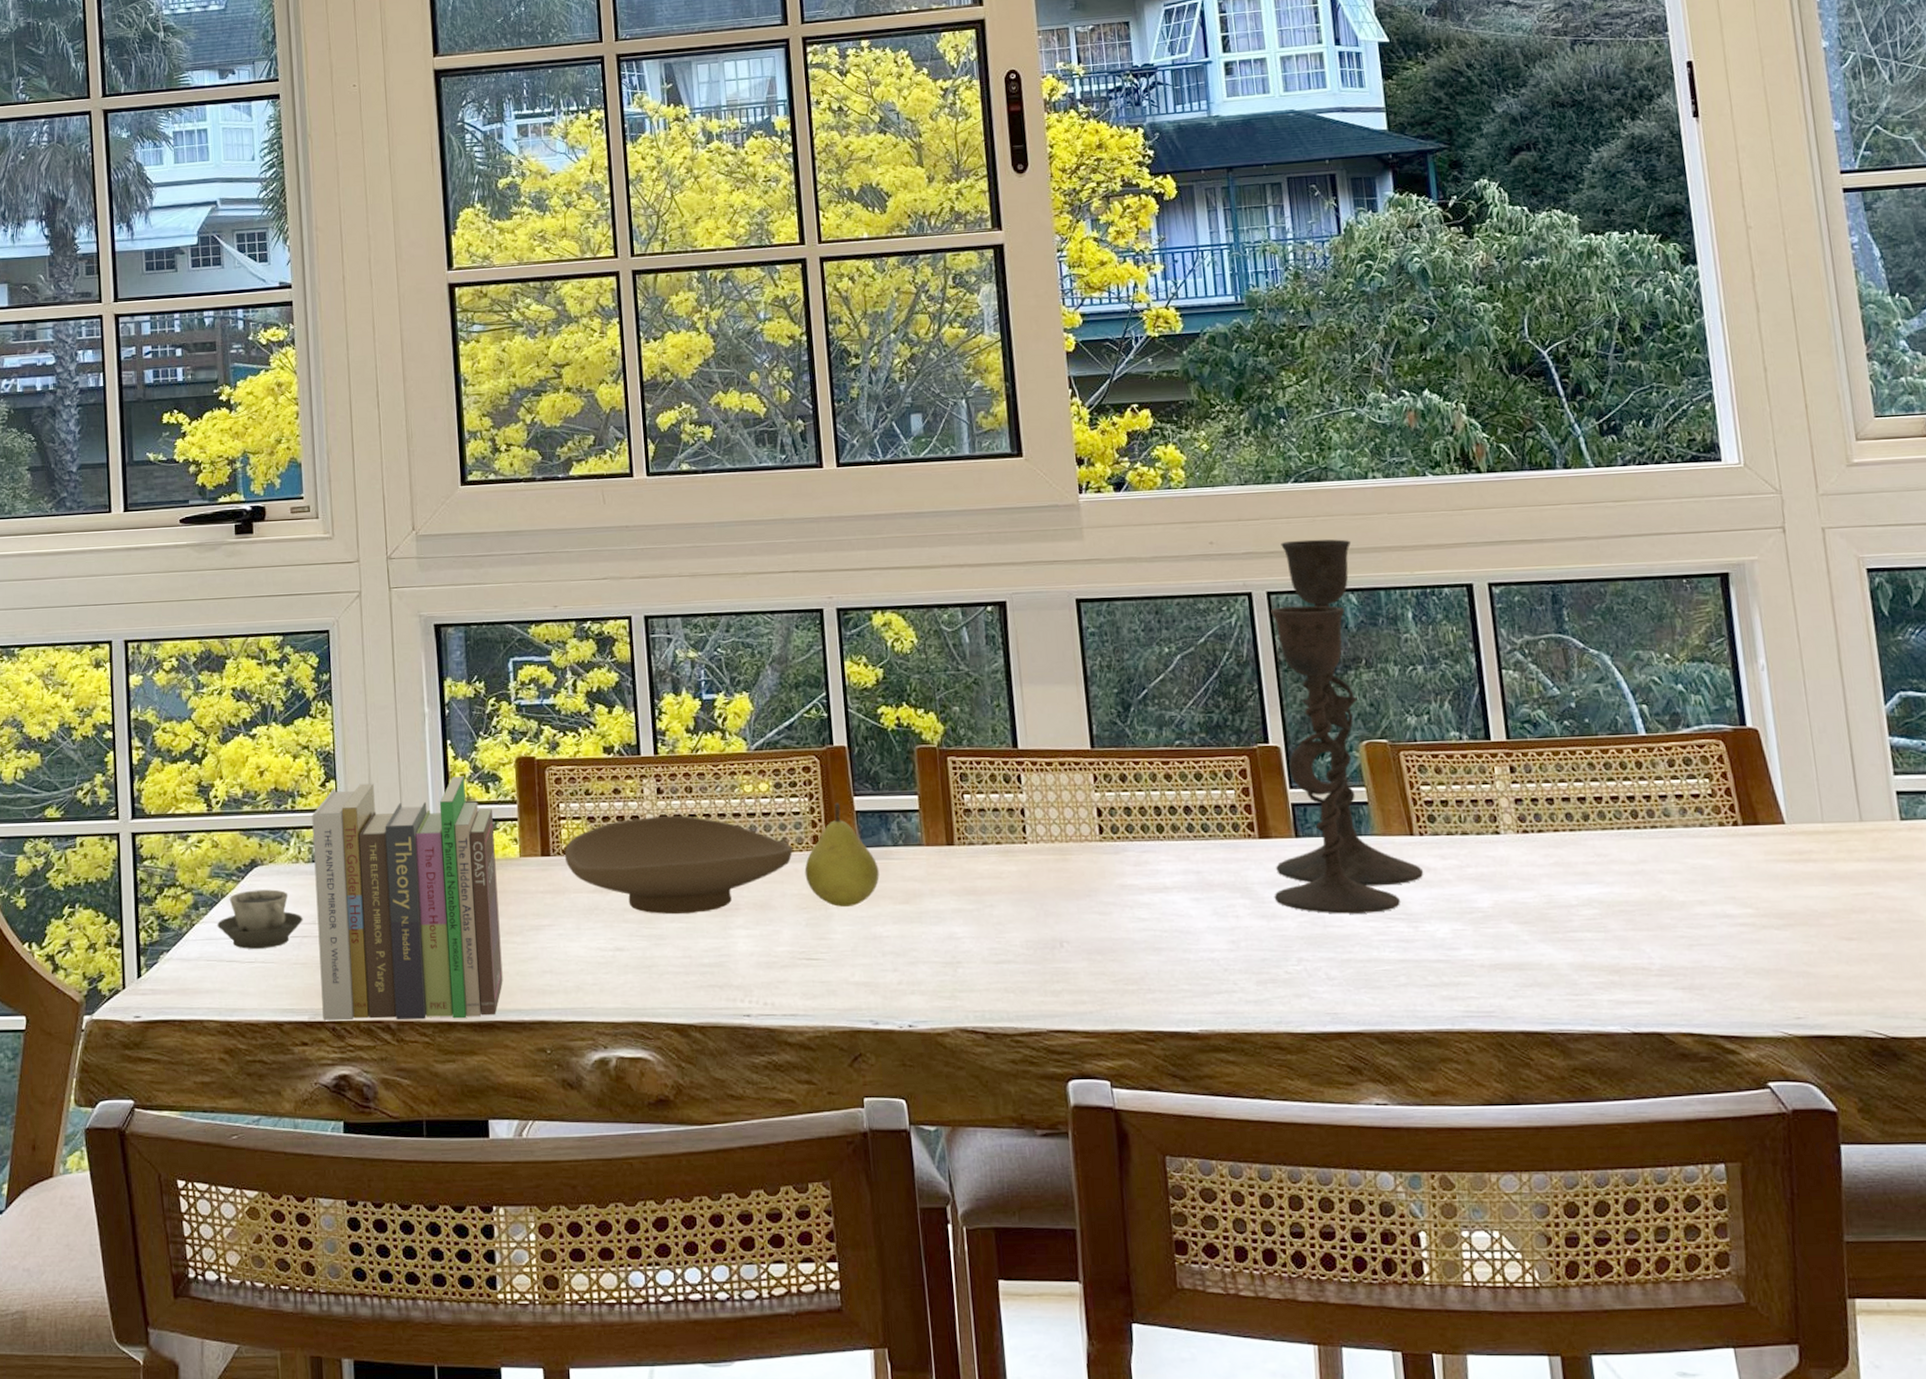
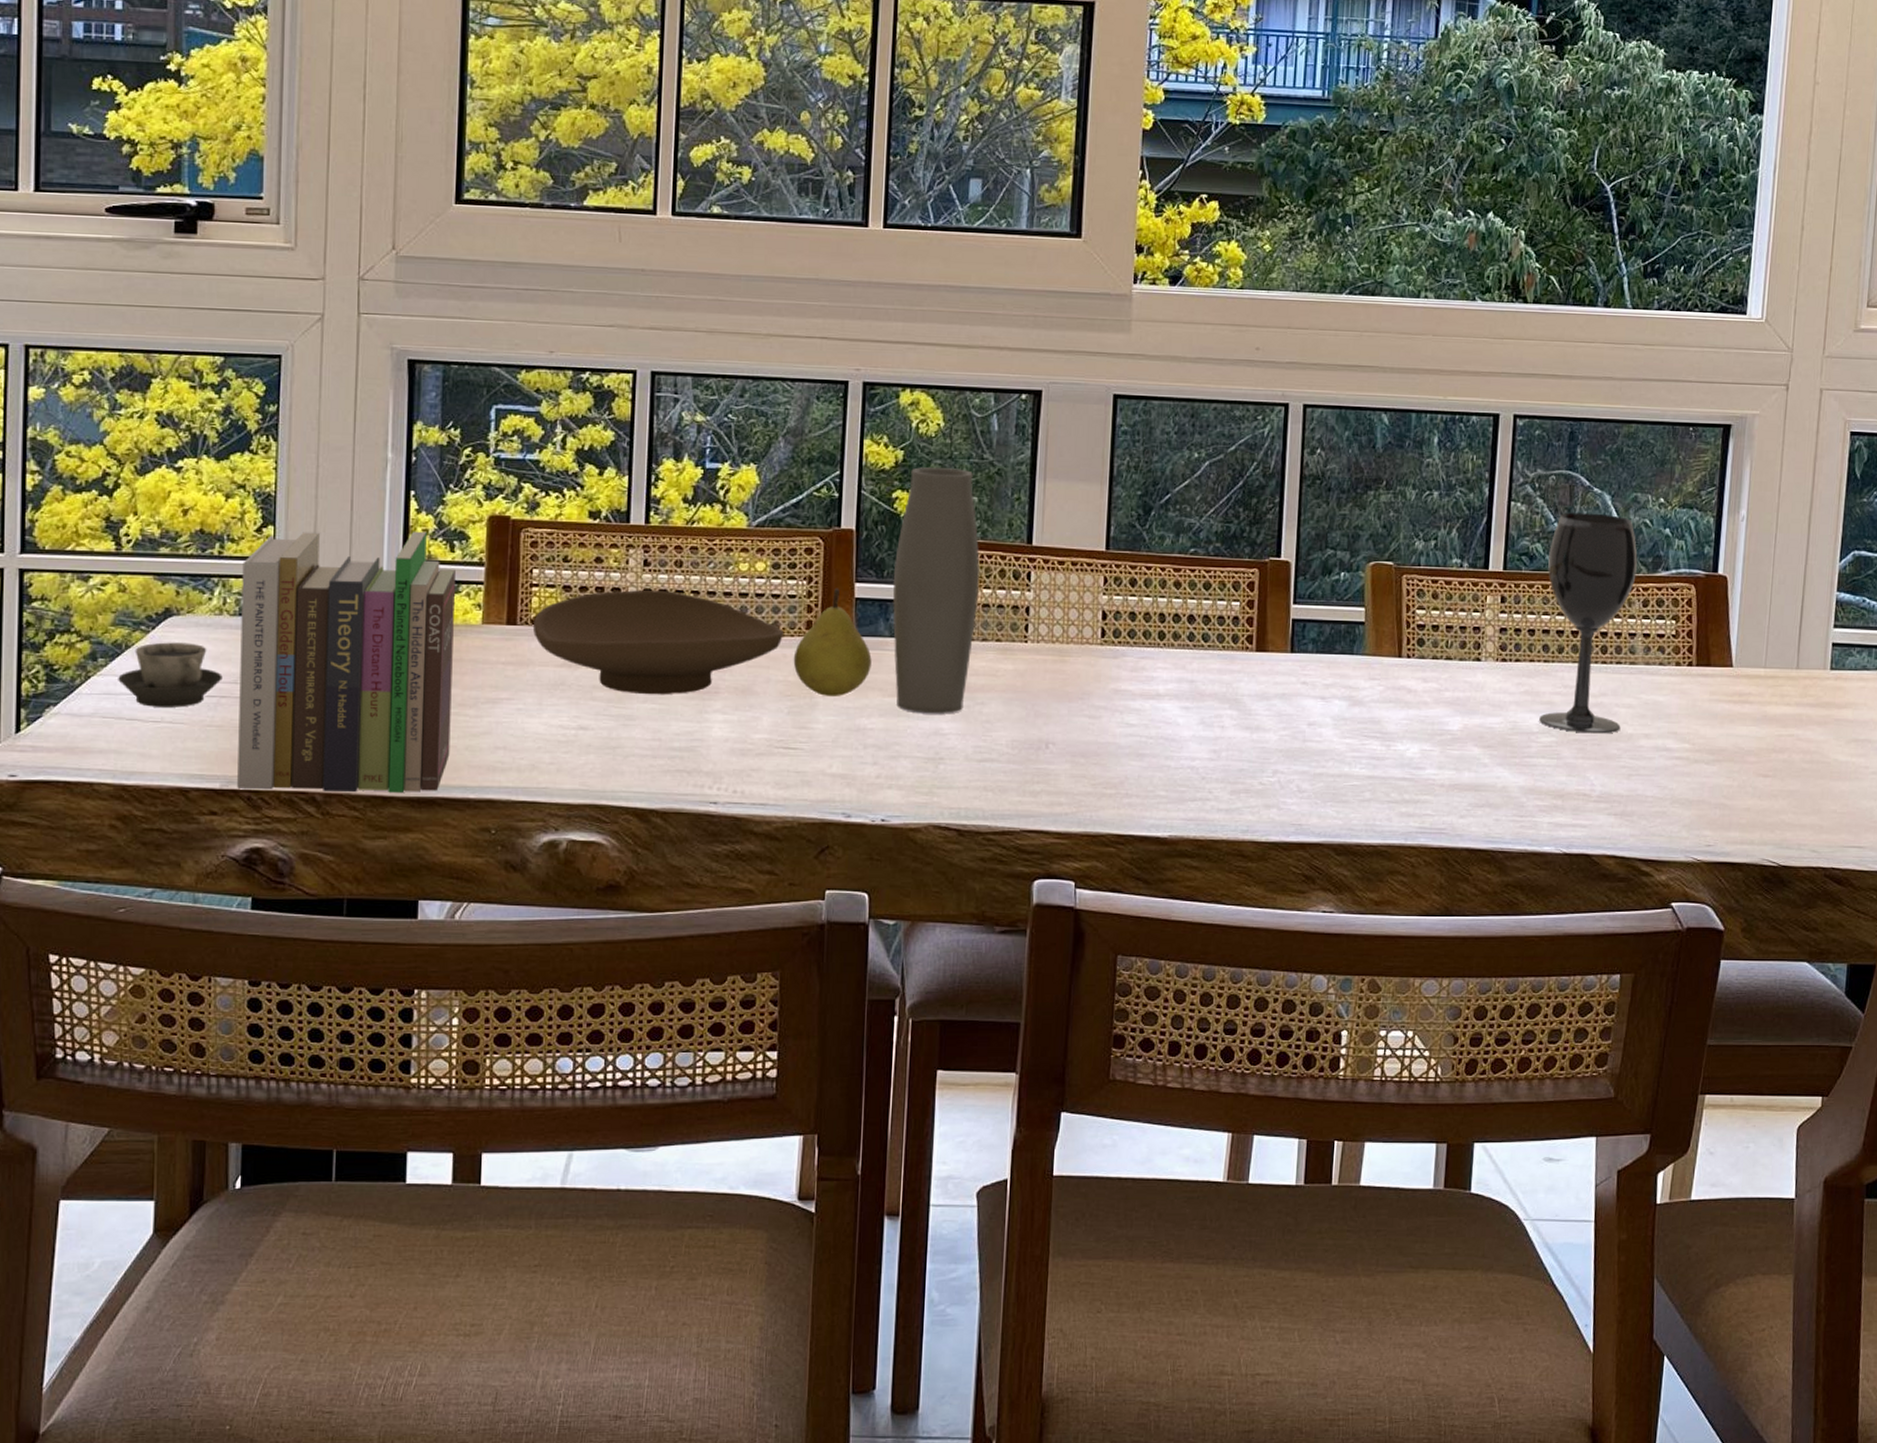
vase: none [888,681,974,918] -> present [893,467,980,713]
candlestick: present [1271,539,1424,914] -> none [1261,354,1405,730]
wine glass: none [1553,674,1670,904] -> present [1539,512,1638,734]

